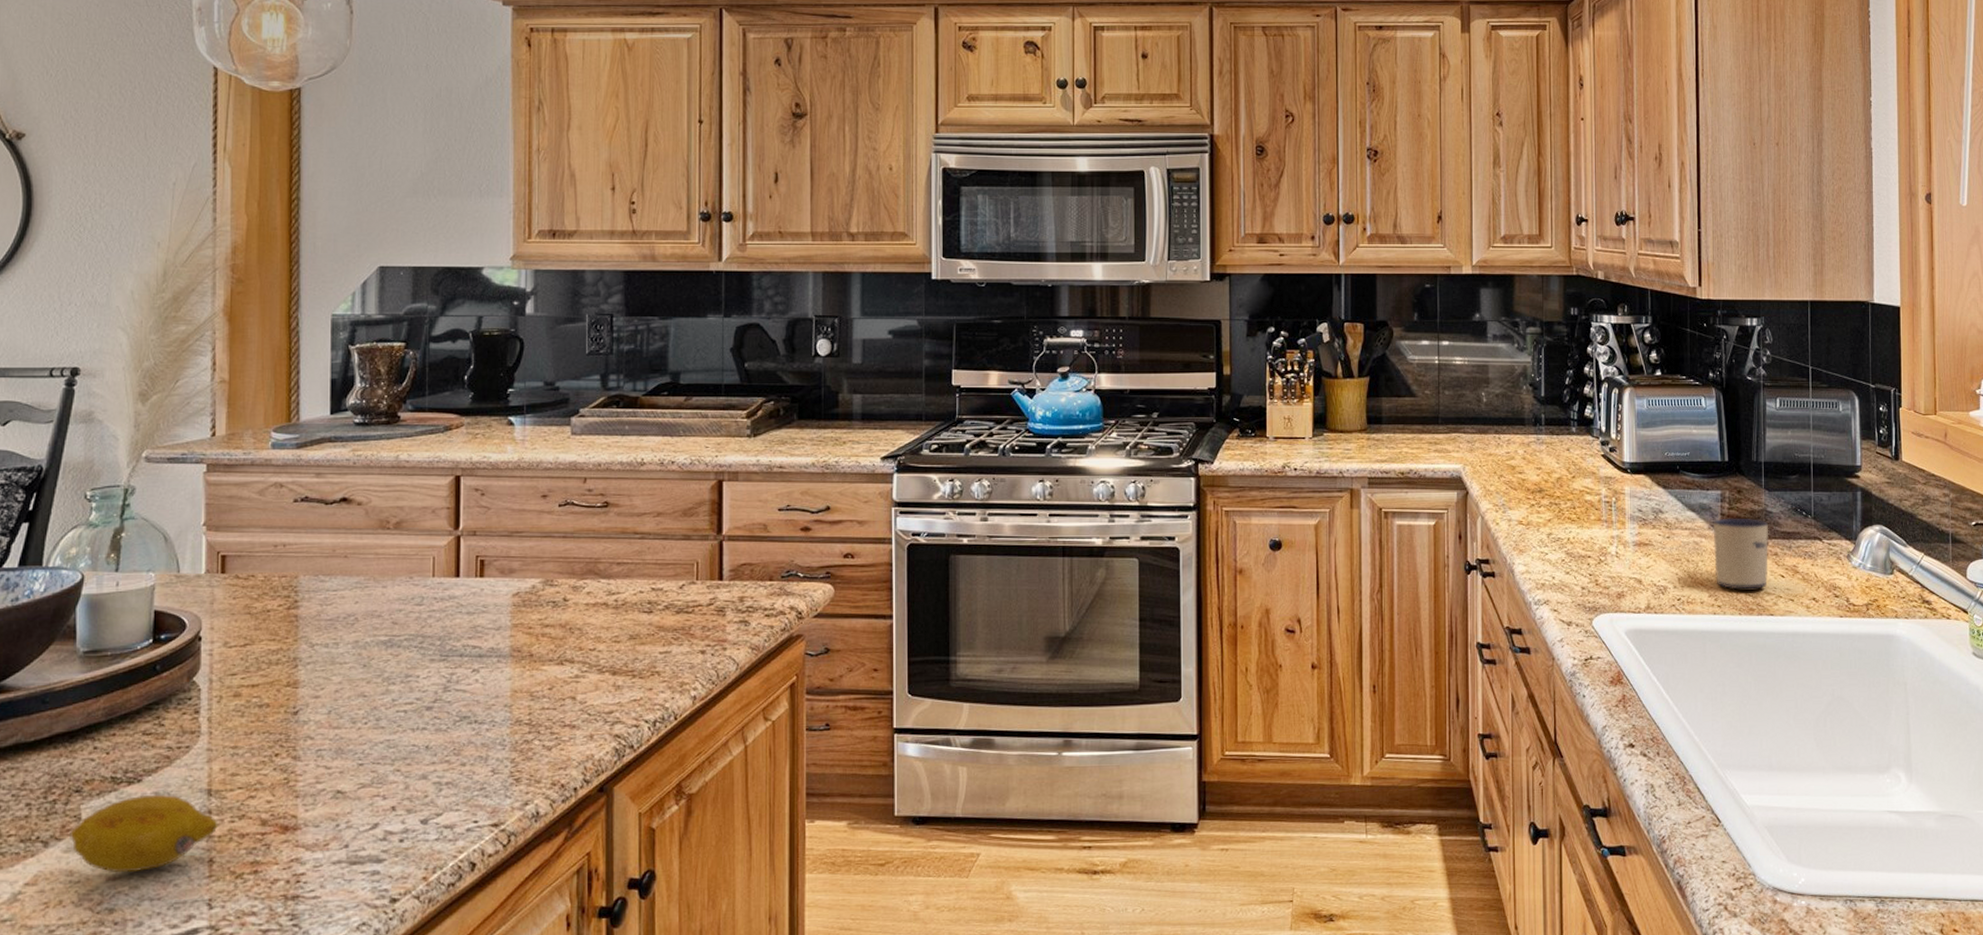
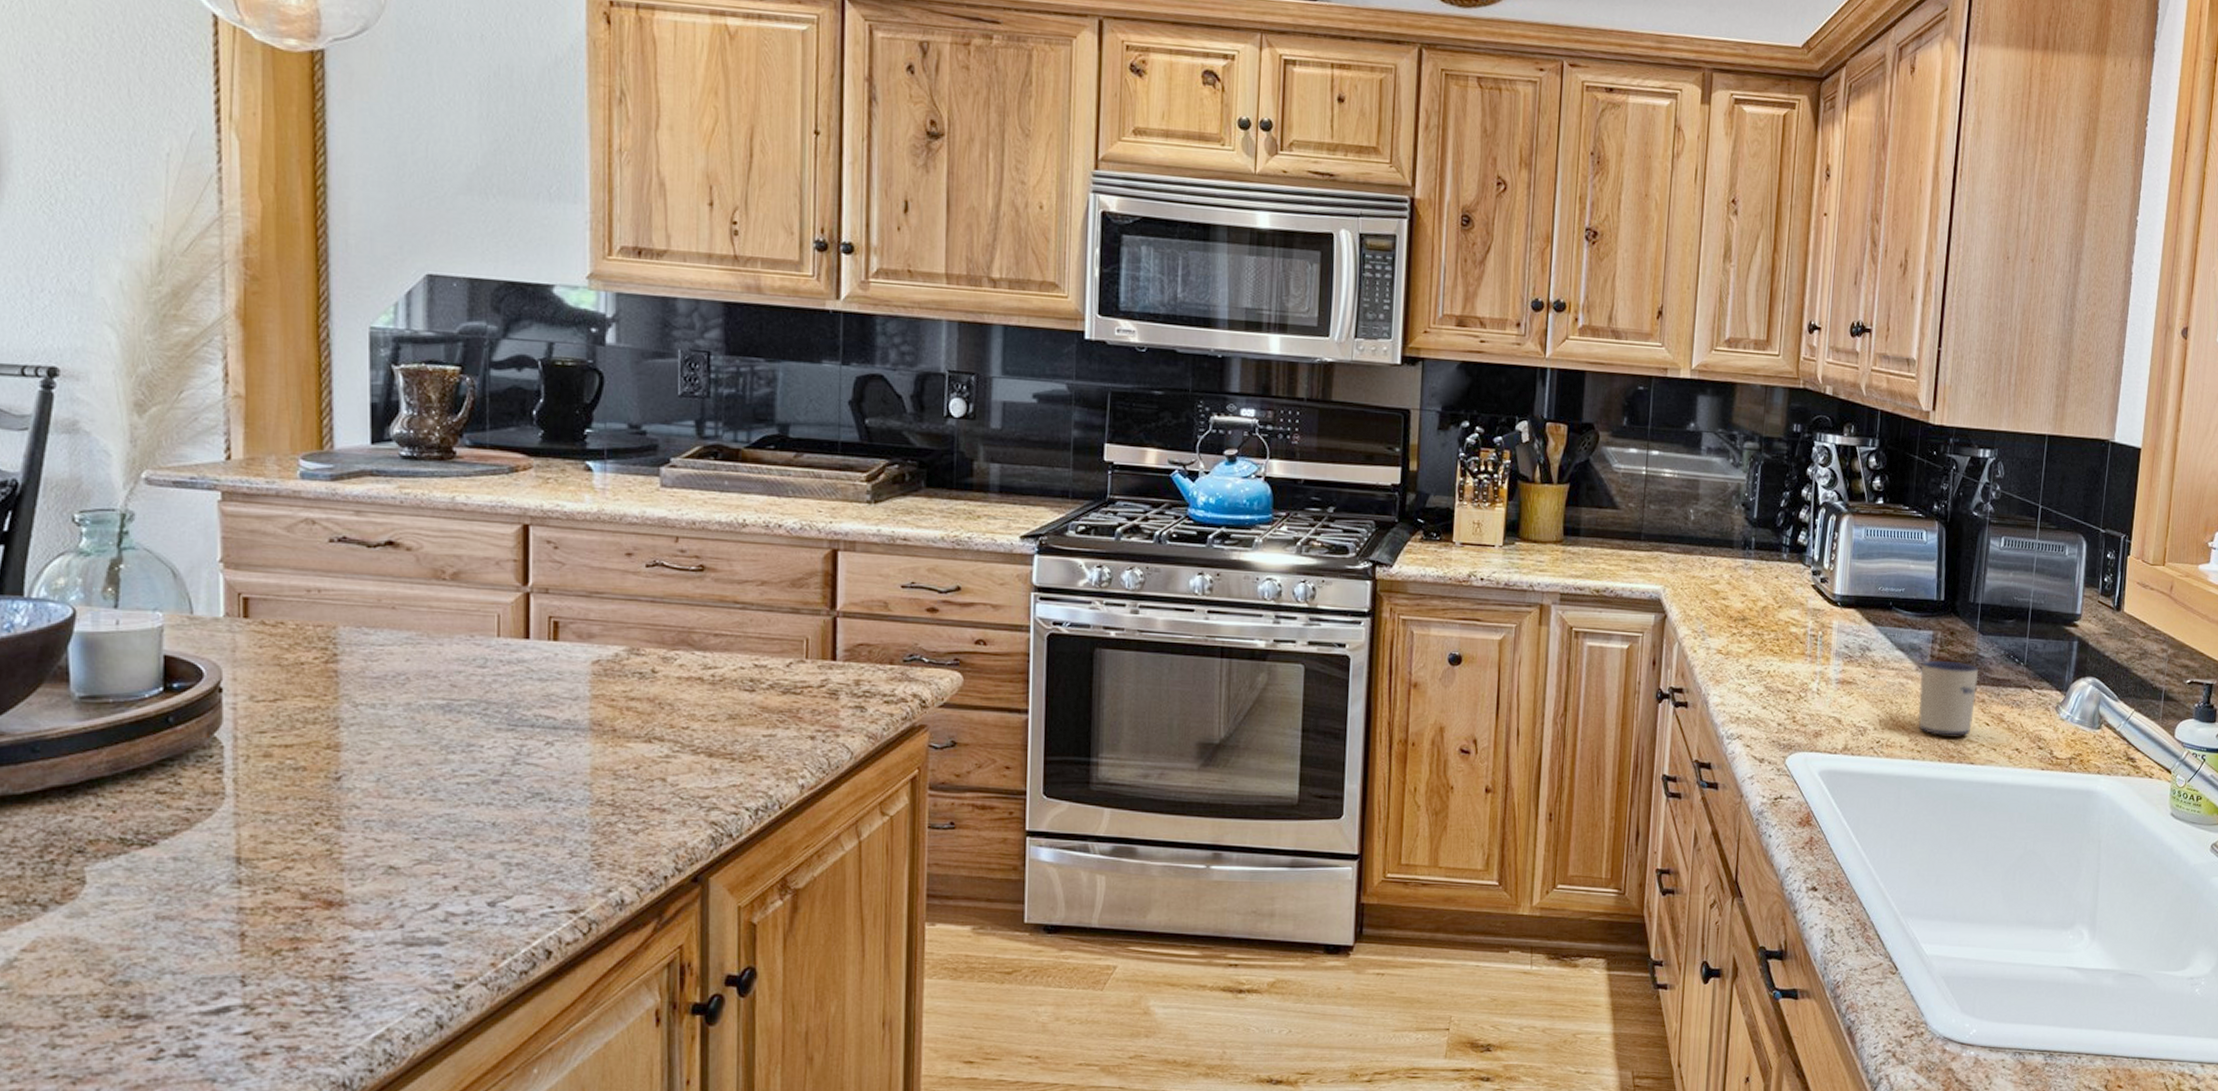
fruit: present [70,794,218,873] -> none [73,859,250,943]

